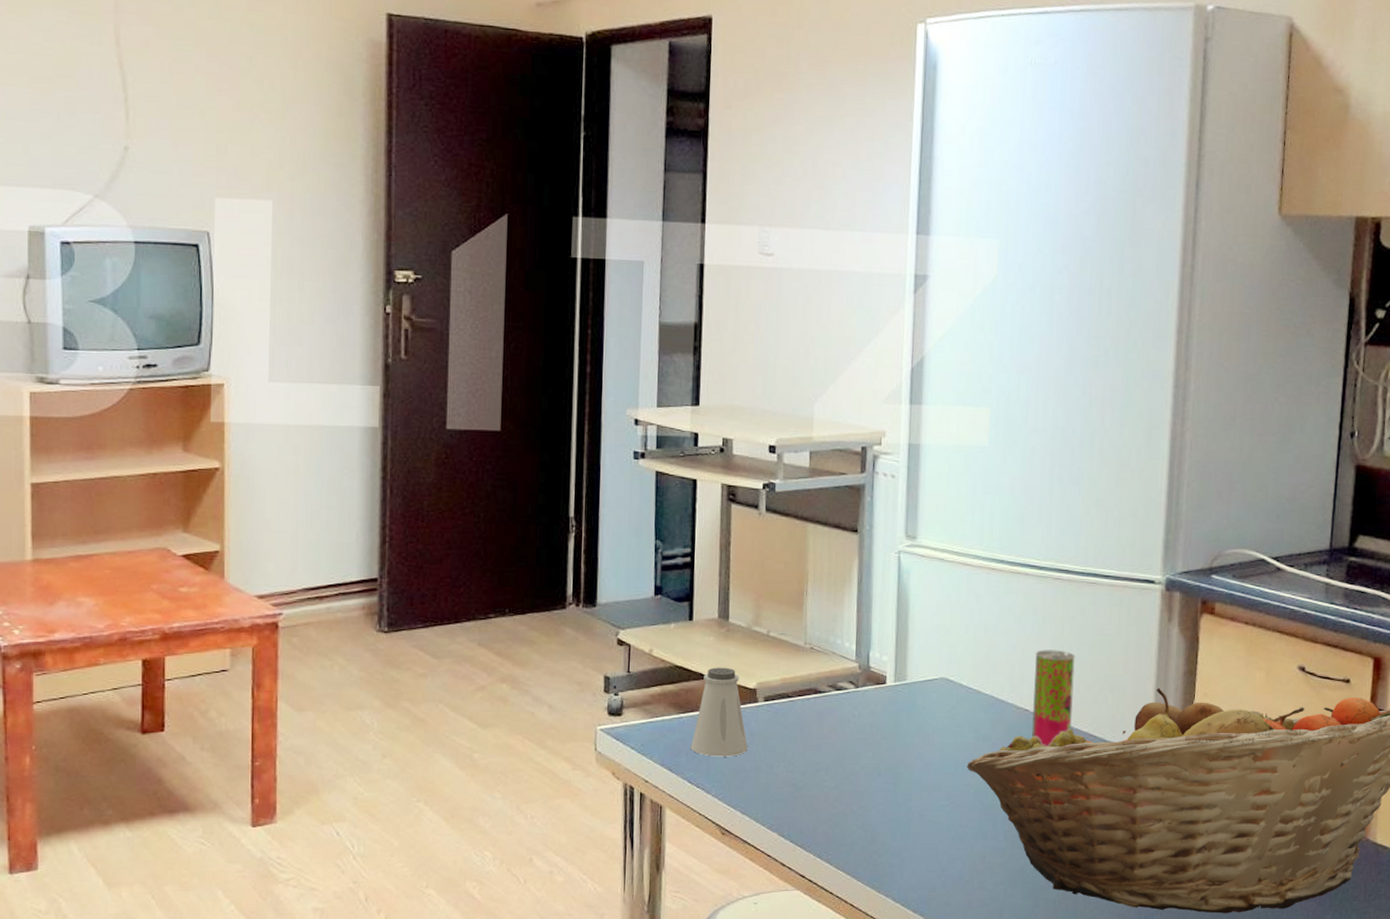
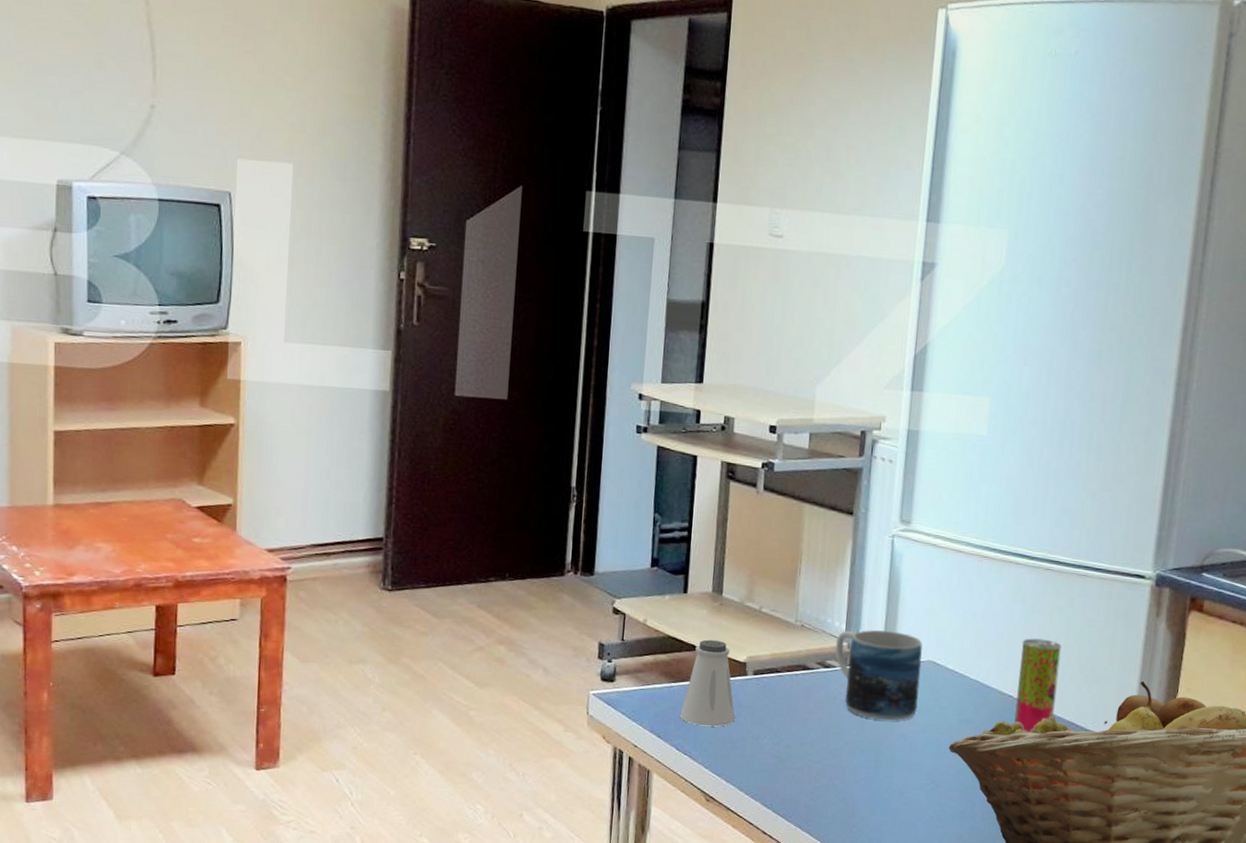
mug: none [846,648,935,742] -> present [835,630,923,721]

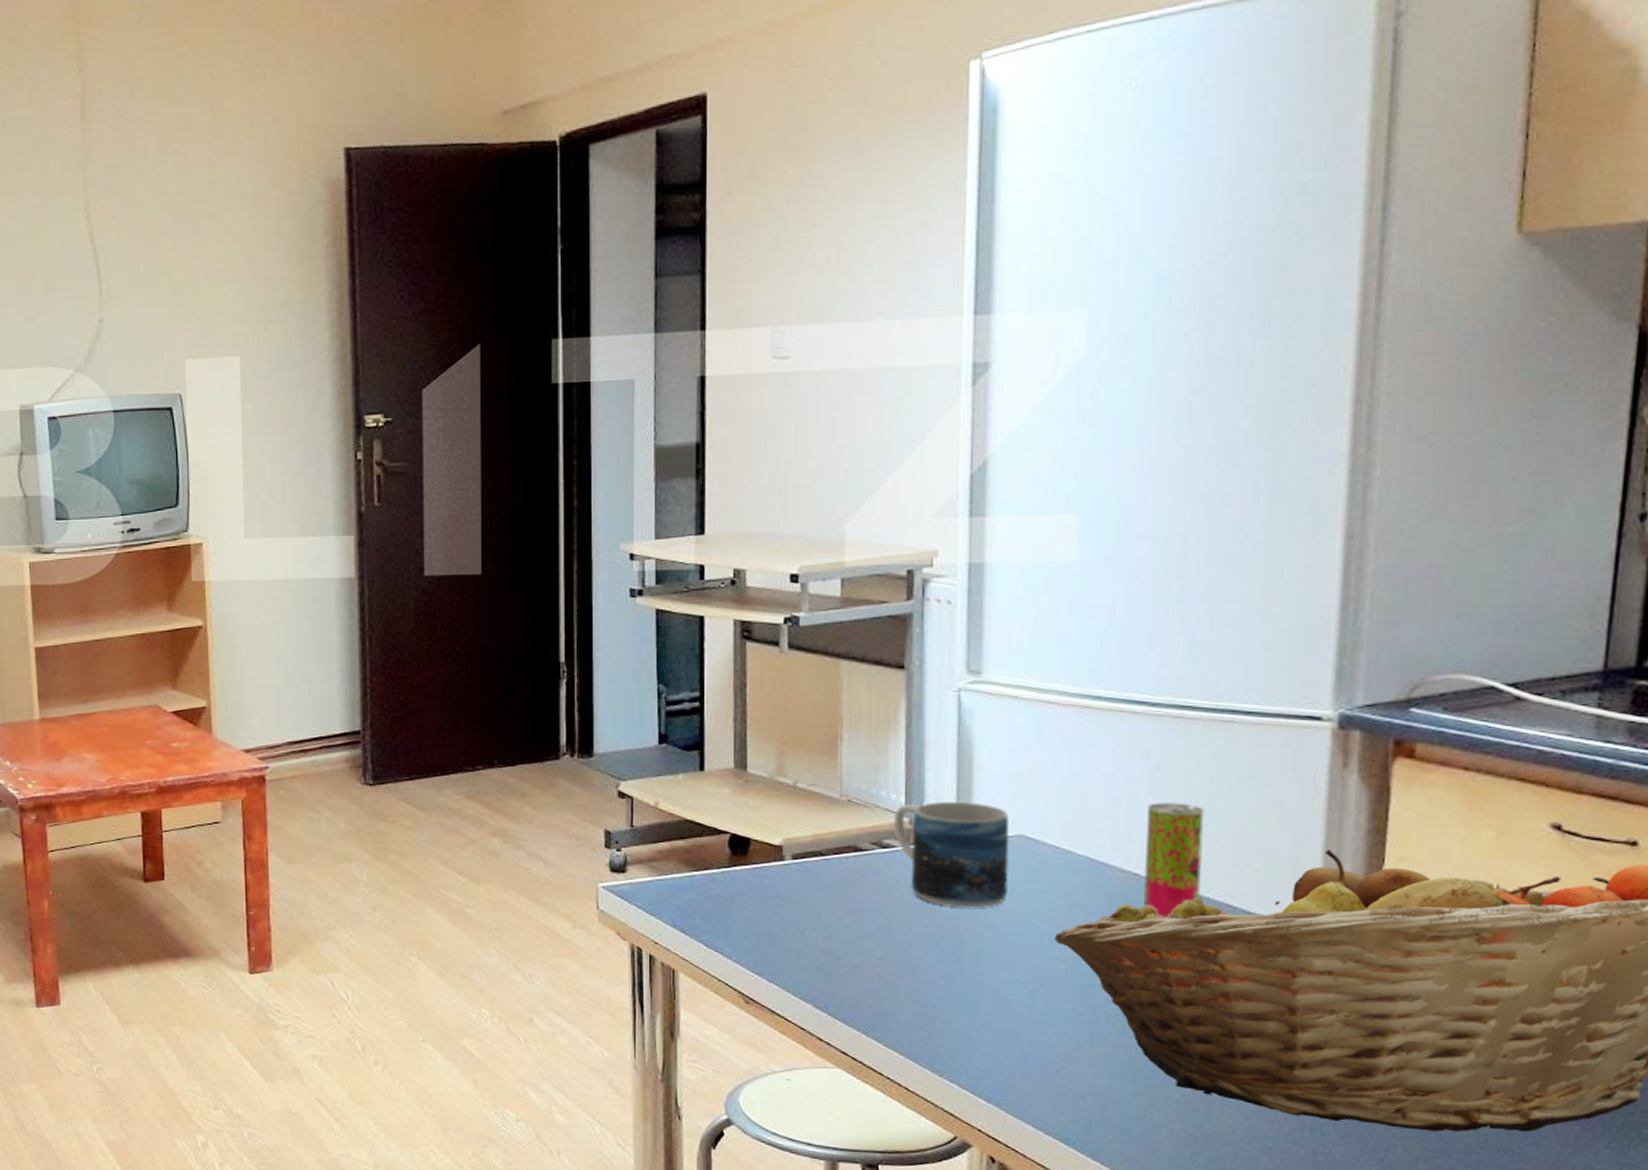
saltshaker: present [680,639,736,727] -> none [706,821,774,919]

